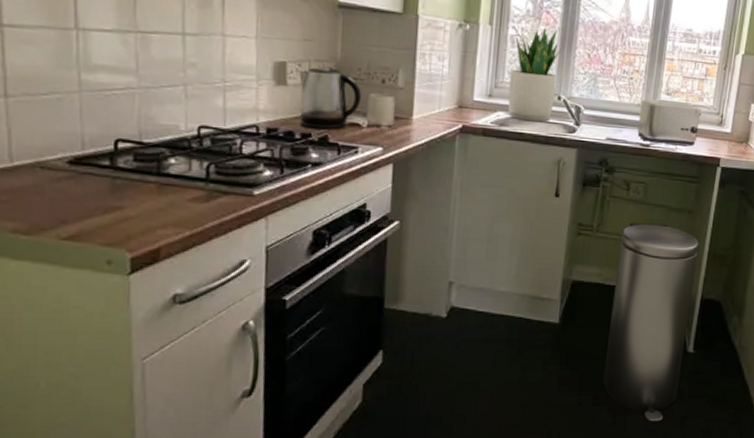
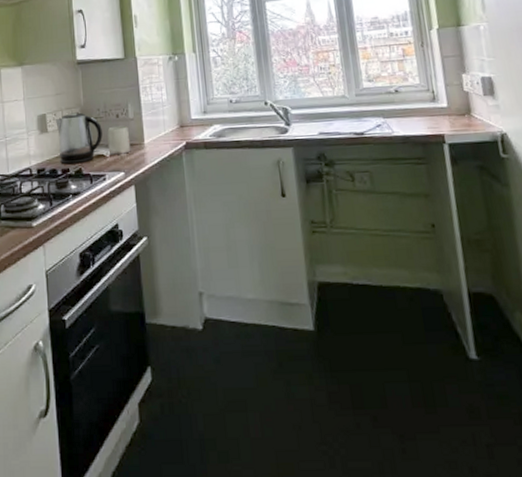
planter: present [508,26,561,122] -> none [216,44,263,129]
pedal bin: present [602,222,699,422] -> none [357,211,473,450]
toaster: present [637,100,702,147] -> none [344,86,413,131]

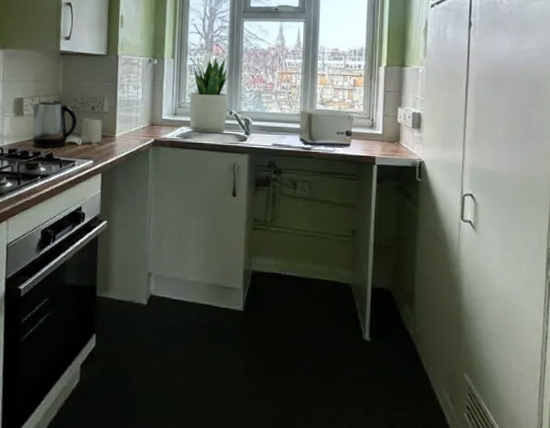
planter: none [216,44,263,129] -> present [189,56,230,133]
toaster: none [344,86,413,131] -> present [299,109,354,148]

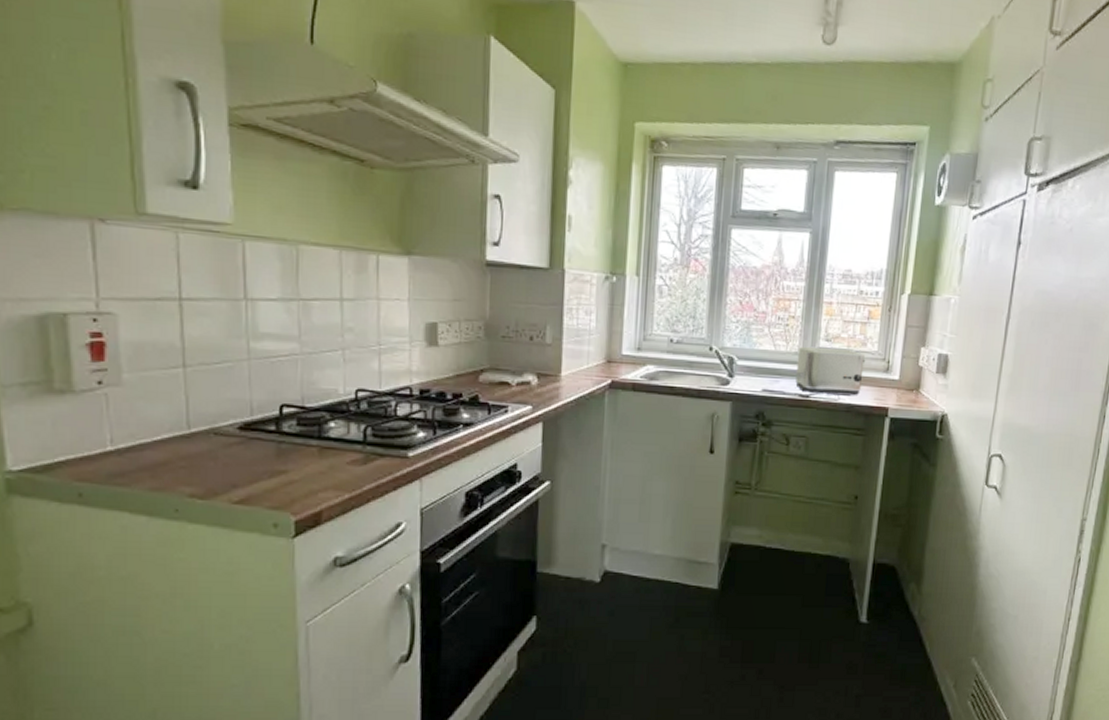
kettle: present [32,100,77,149] -> none [450,326,510,390]
mug: present [80,117,103,144] -> none [515,350,545,385]
planter: present [189,56,230,133] -> none [657,274,711,374]

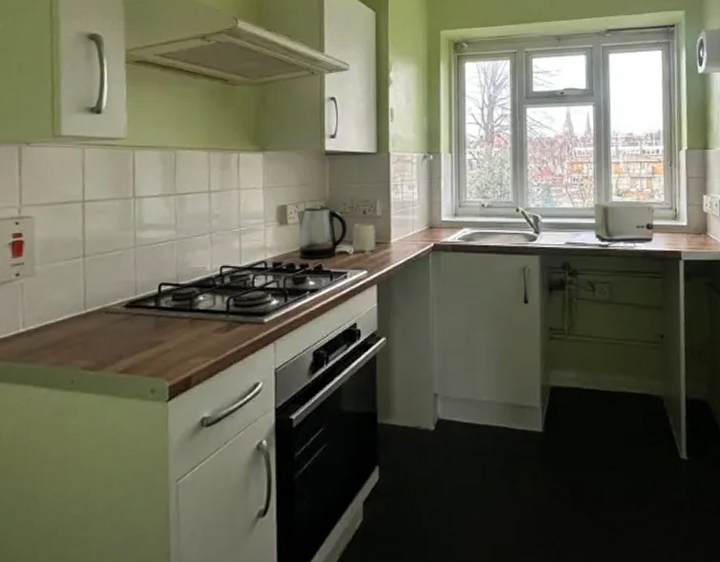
kettle: none [450,326,510,390] -> present [297,206,347,260]
mug: none [515,350,545,385] -> present [352,222,376,252]

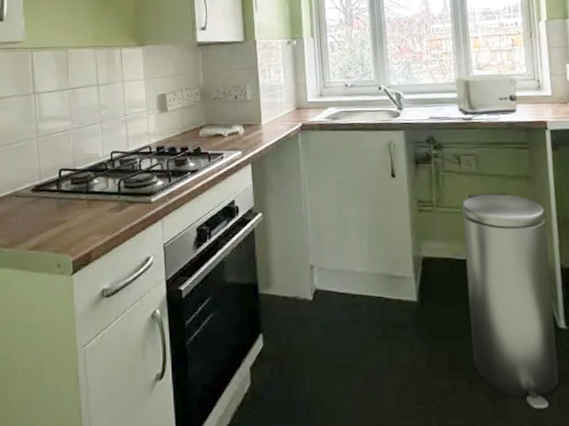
kettle: present [297,206,347,260] -> none [175,93,221,143]
mug: present [352,222,376,252] -> none [225,106,249,135]
pedal bin: none [592,322,678,541] -> present [461,193,559,409]

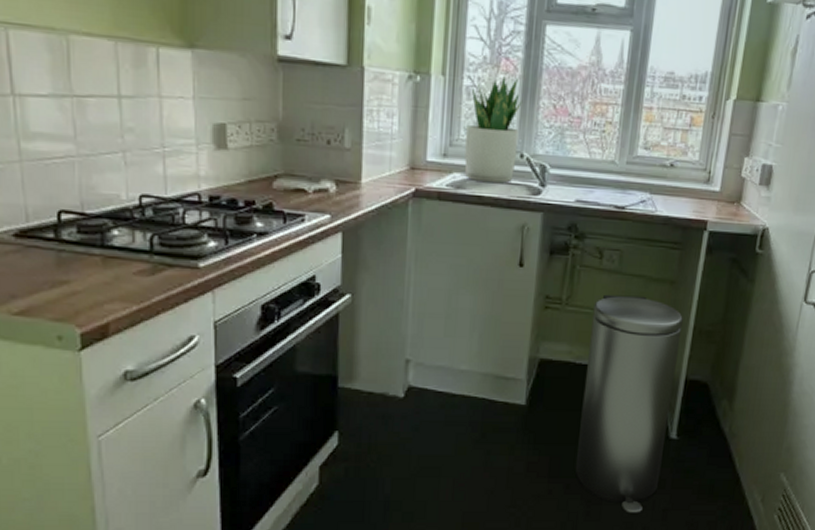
planter: none [334,30,376,112] -> present [464,75,523,183]
toaster: present [454,74,518,117] -> none [610,155,686,208]

